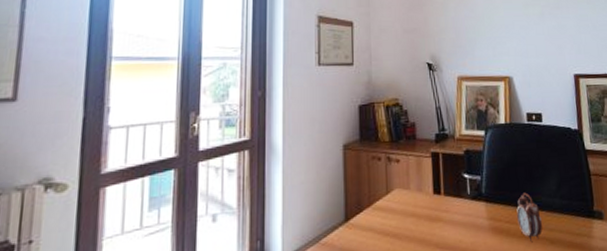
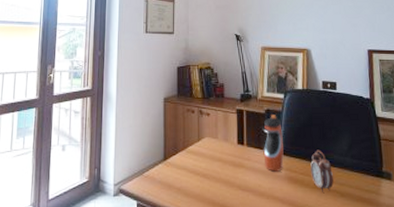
water bottle: none [463,155,487,223] -> present [263,115,284,172]

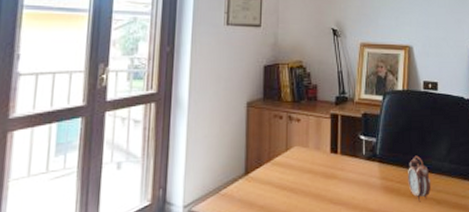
water bottle: present [263,115,284,172] -> none [358,119,380,182]

